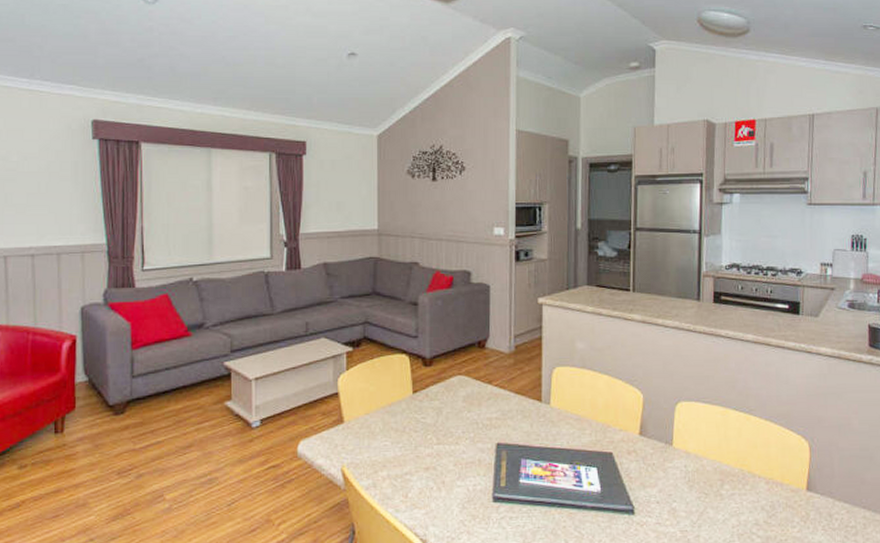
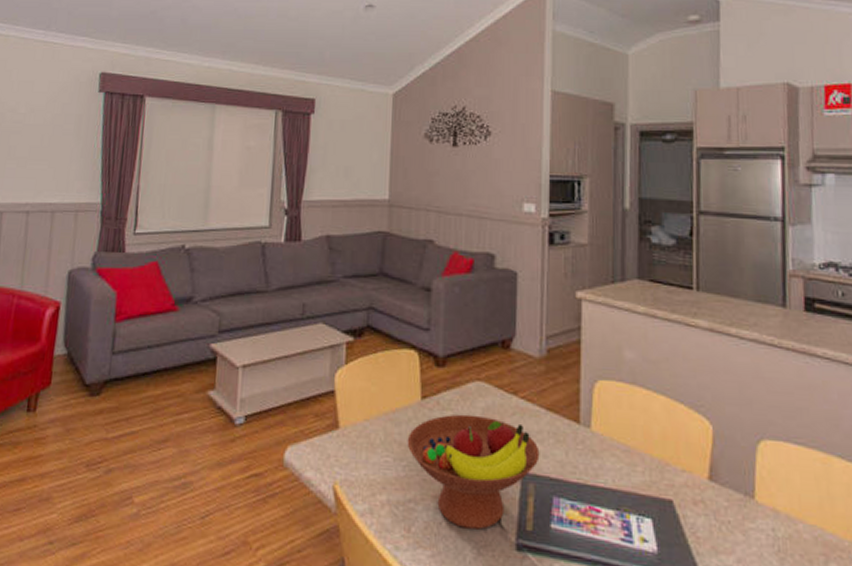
fruit bowl: none [402,402,510,490] -> present [407,414,540,530]

